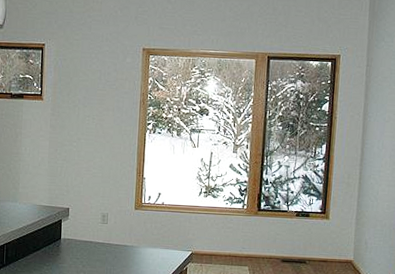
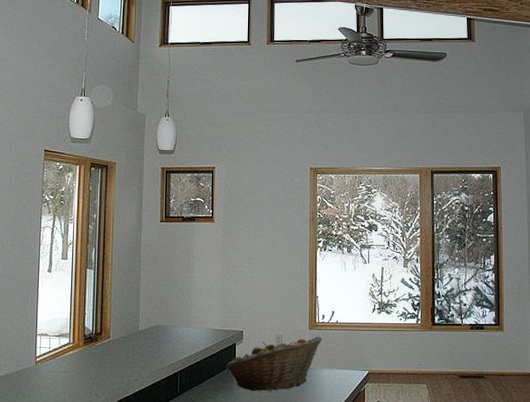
fruit basket: none [51,216,147,266] -> present [225,336,322,391]

